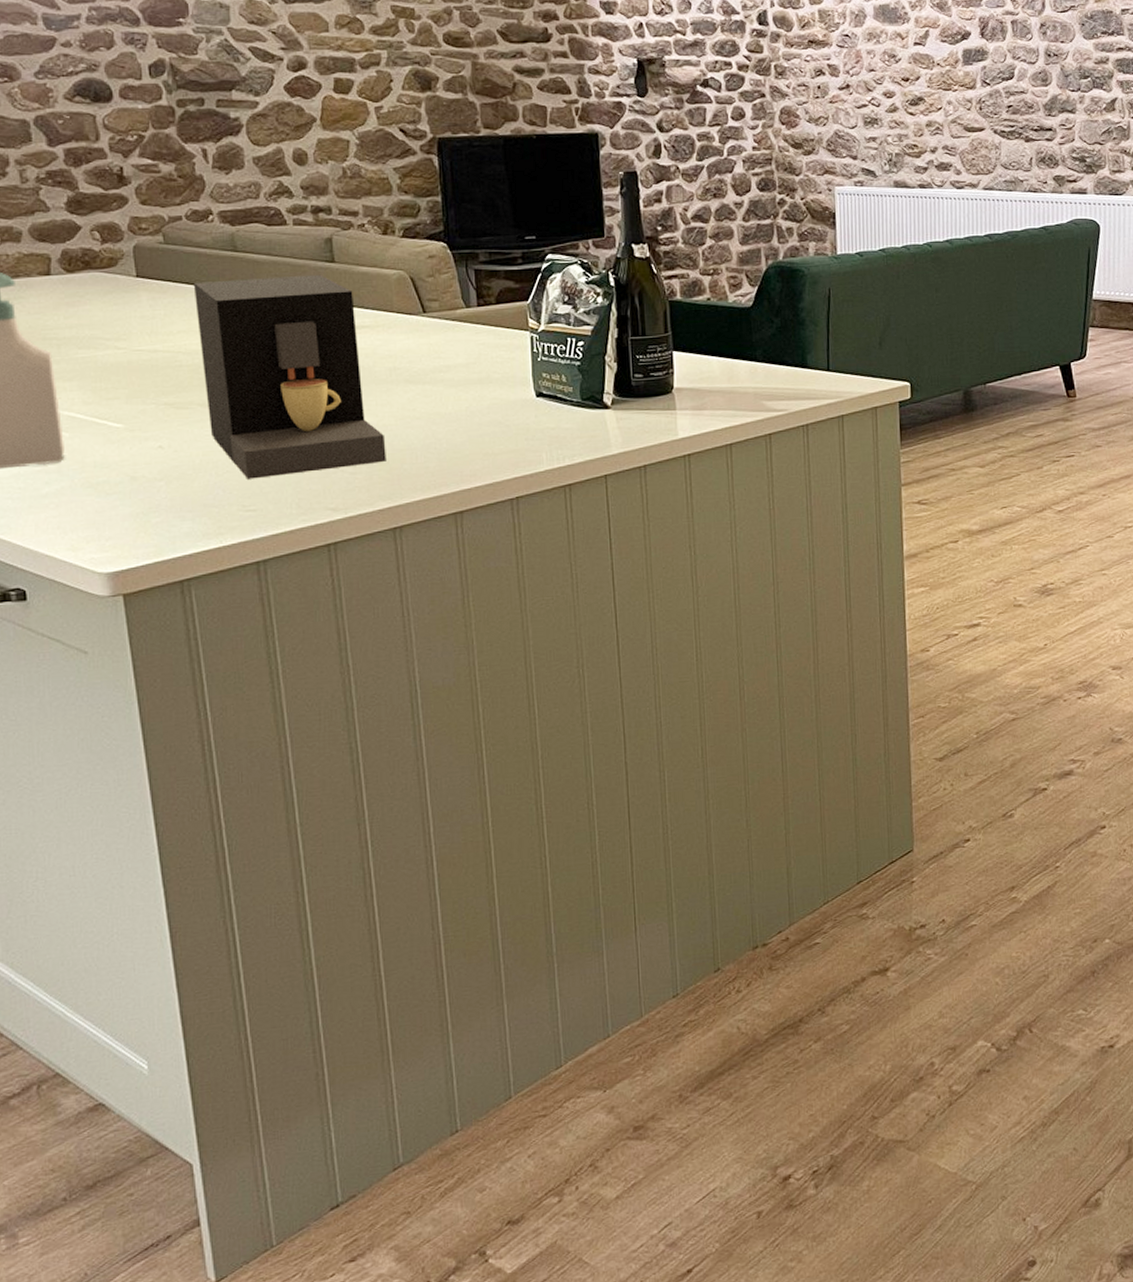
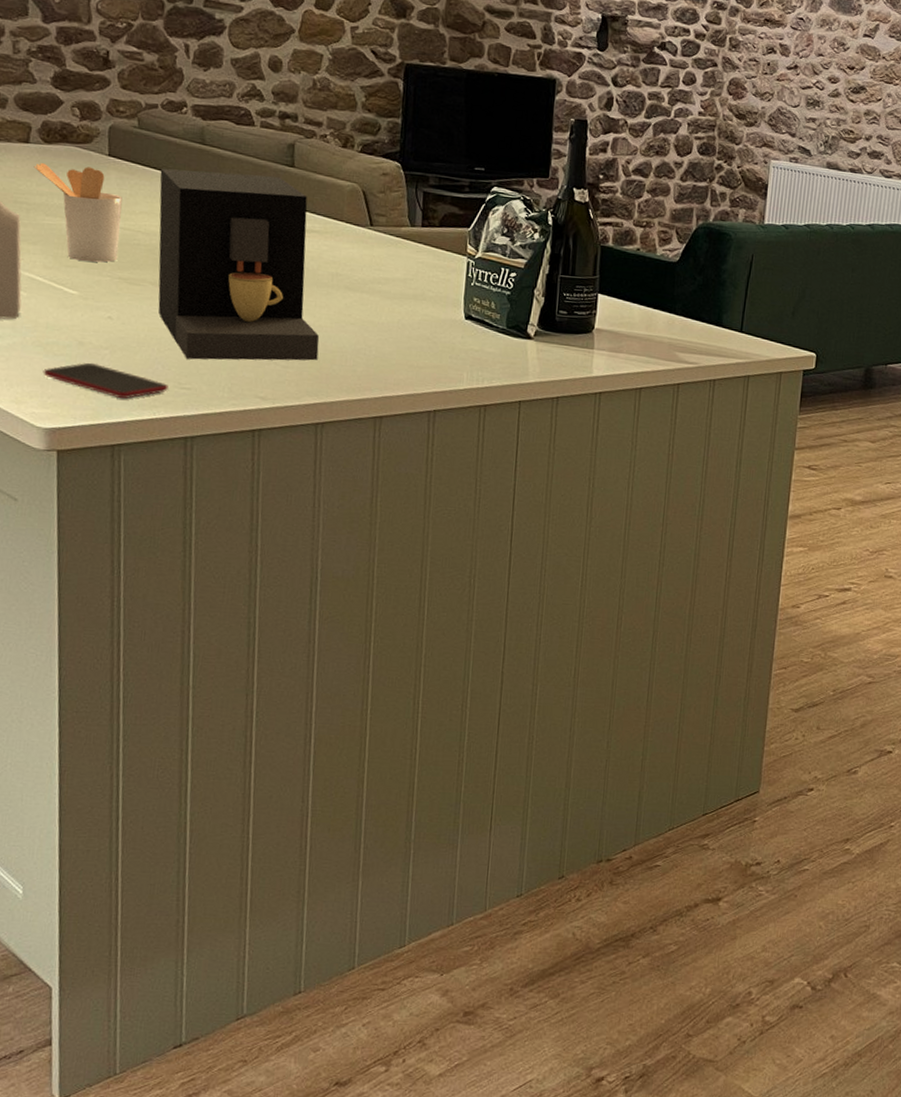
utensil holder: none [58,291,161,391] -> present [33,163,123,263]
smartphone: none [97,498,232,531] -> present [43,363,168,399]

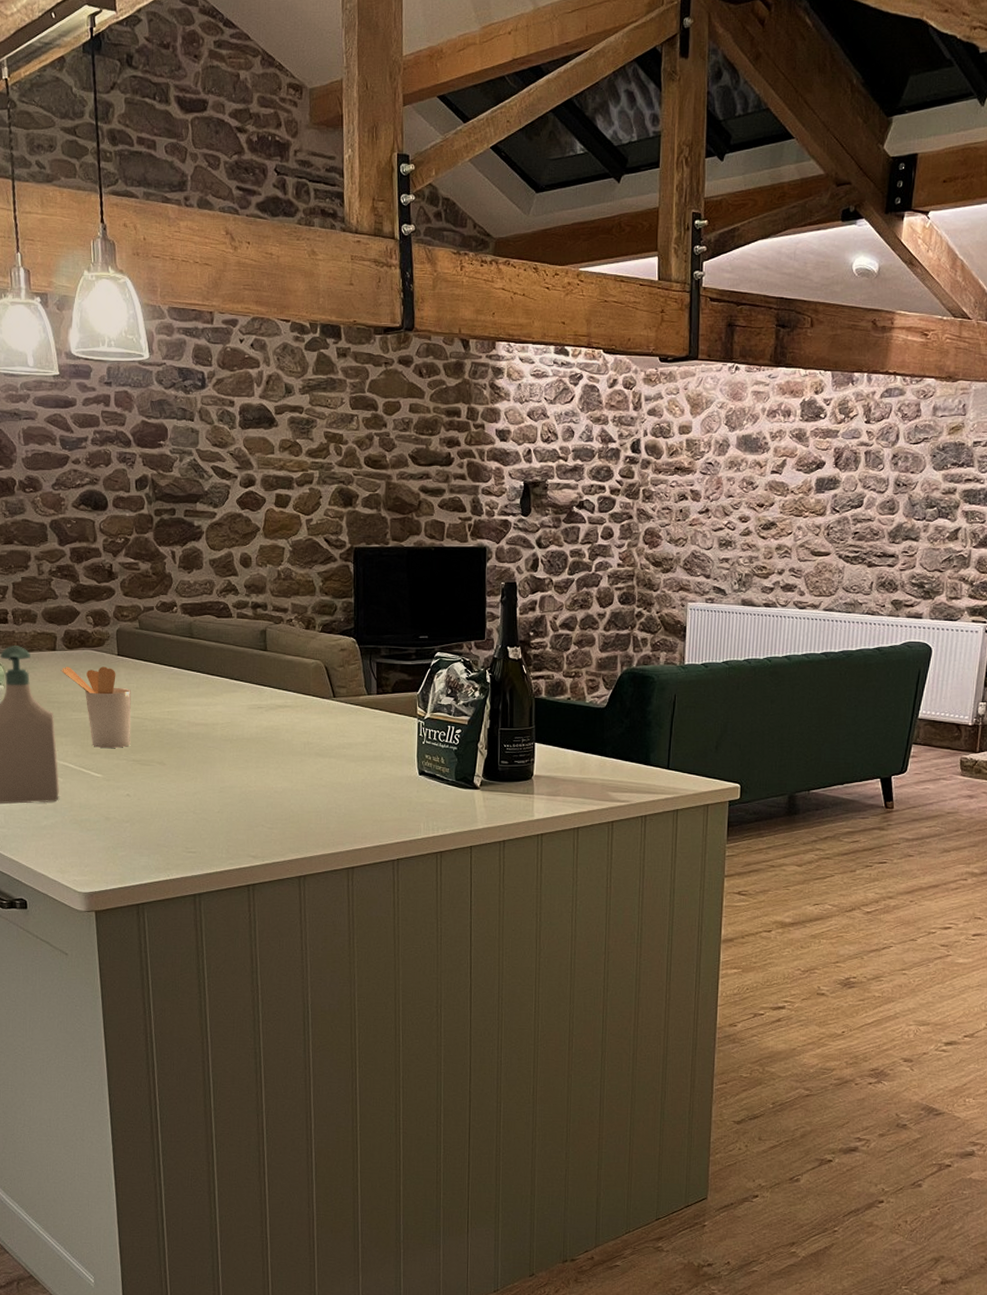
smartphone: present [43,363,168,399] -> none [80,835,178,864]
coffee maker: present [158,168,319,361] -> none [159,660,297,827]

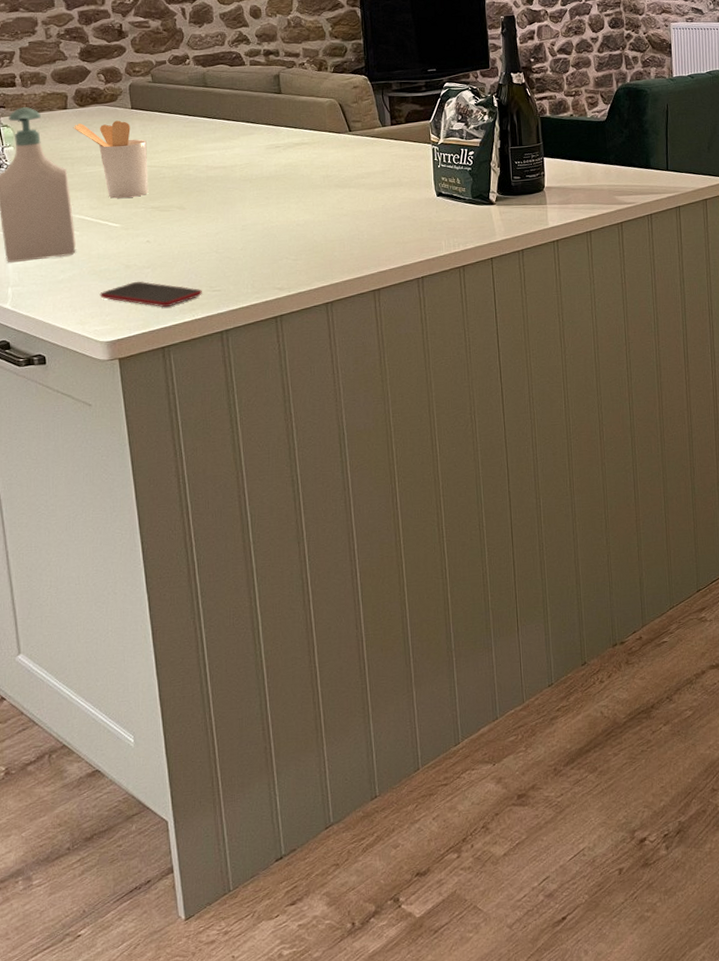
smartphone: none [80,835,178,864] -> present [99,282,202,308]

